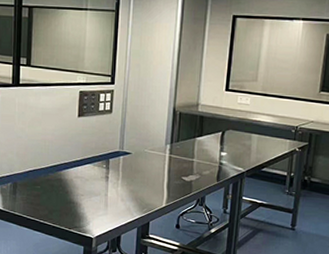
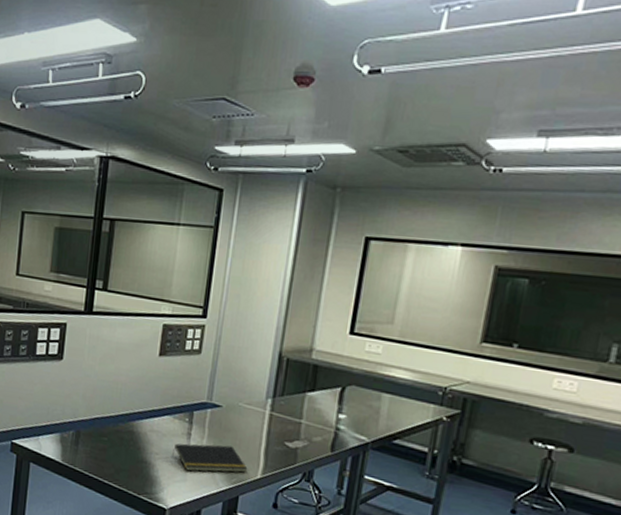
notepad: none [95,183,155,207] -> present [172,443,248,473]

